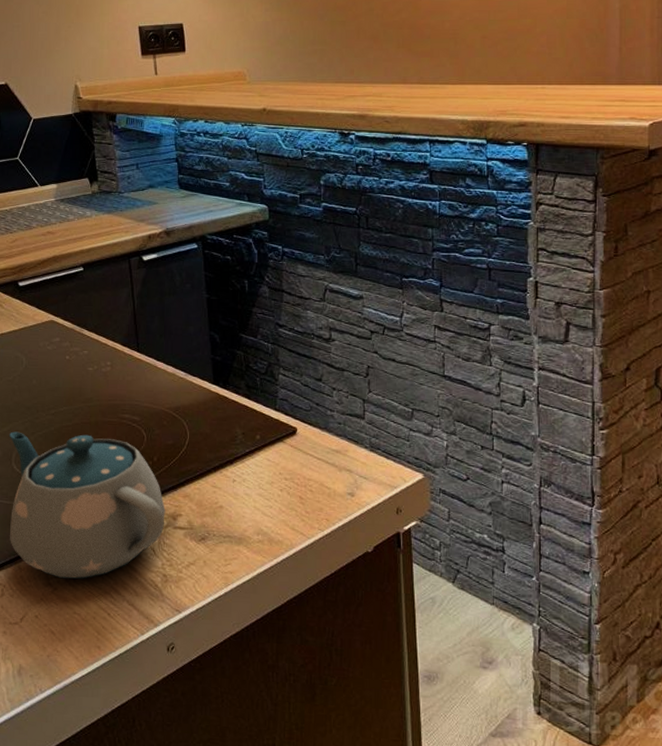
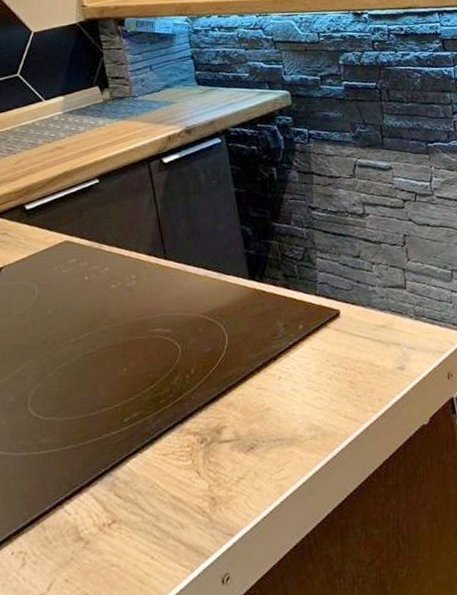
teapot: present [8,431,166,579] -> none [22,358,208,529]

